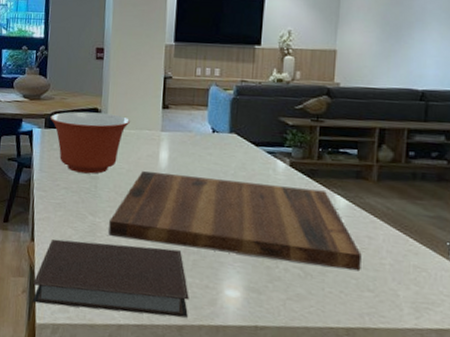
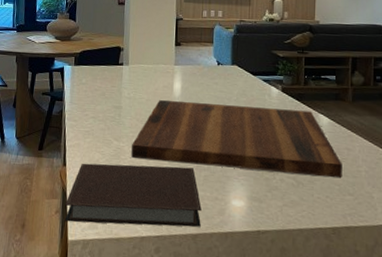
mixing bowl: present [50,111,131,174] -> none [79,50,149,104]

